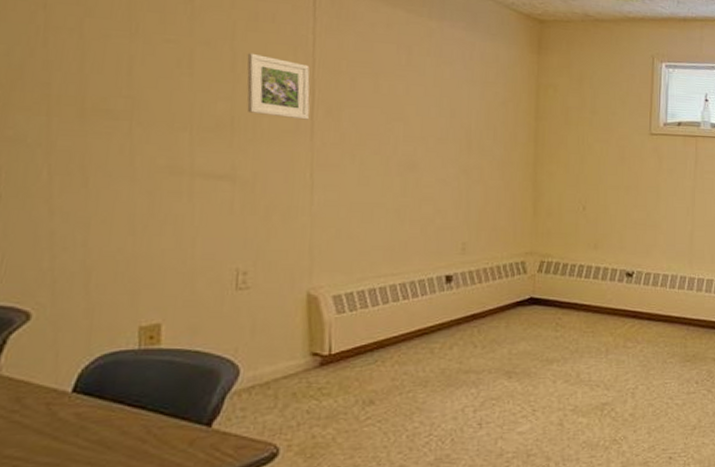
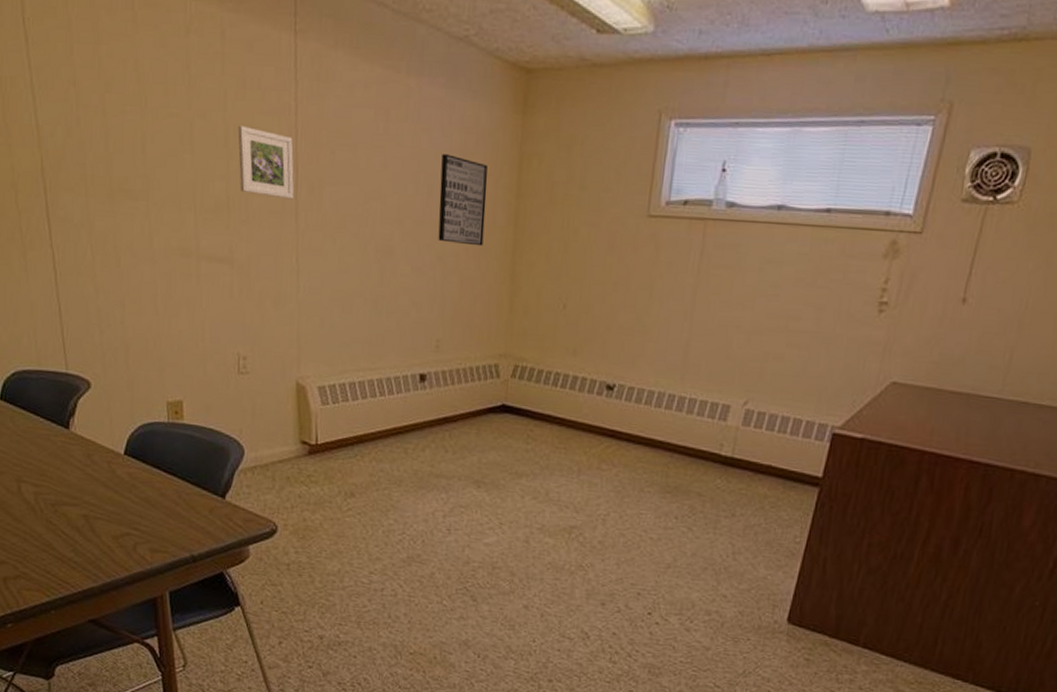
wall art: none [462,83,508,160] -> present [438,154,488,246]

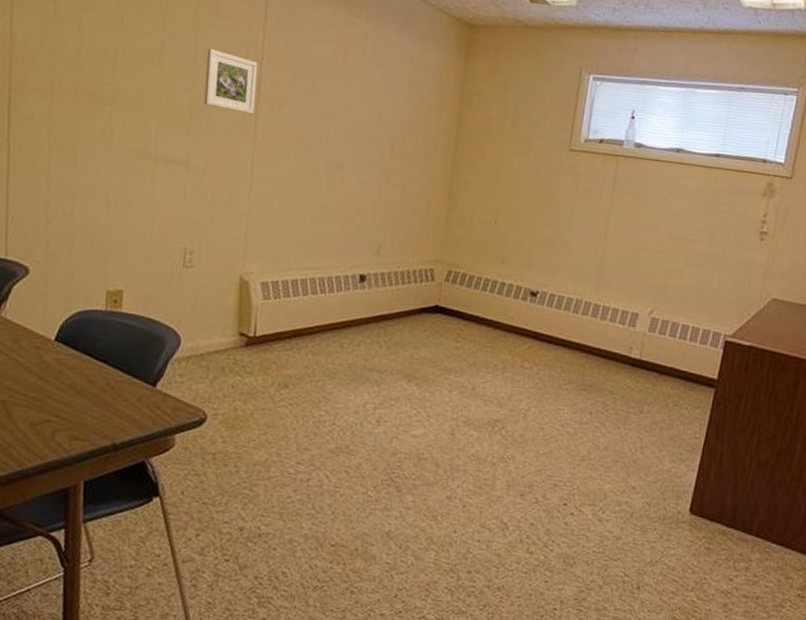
wall art: present [438,154,488,246] -> none [385,86,433,166]

